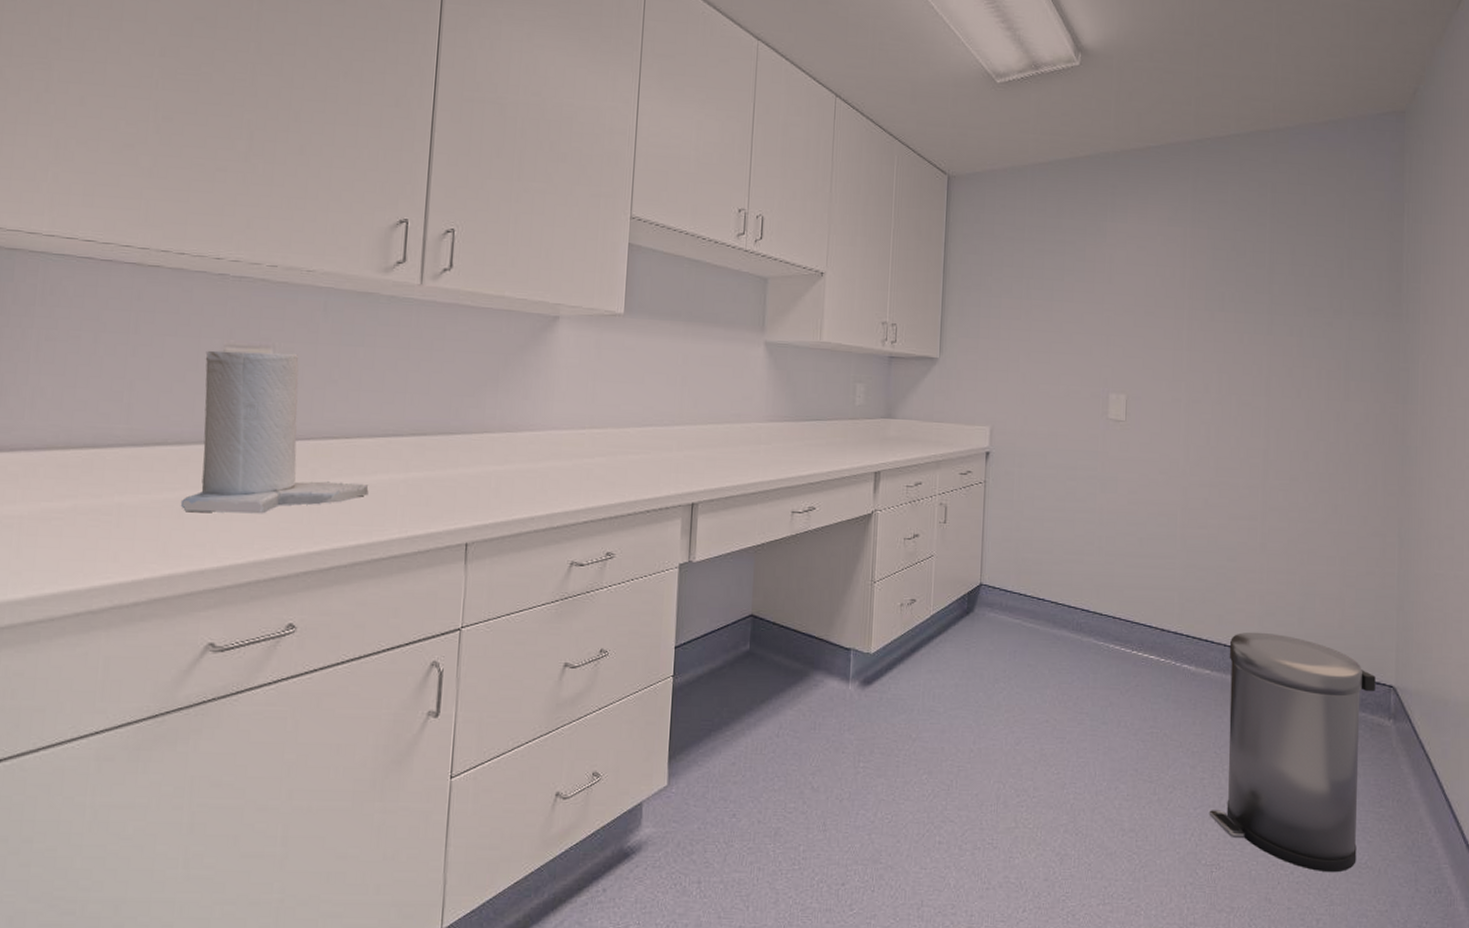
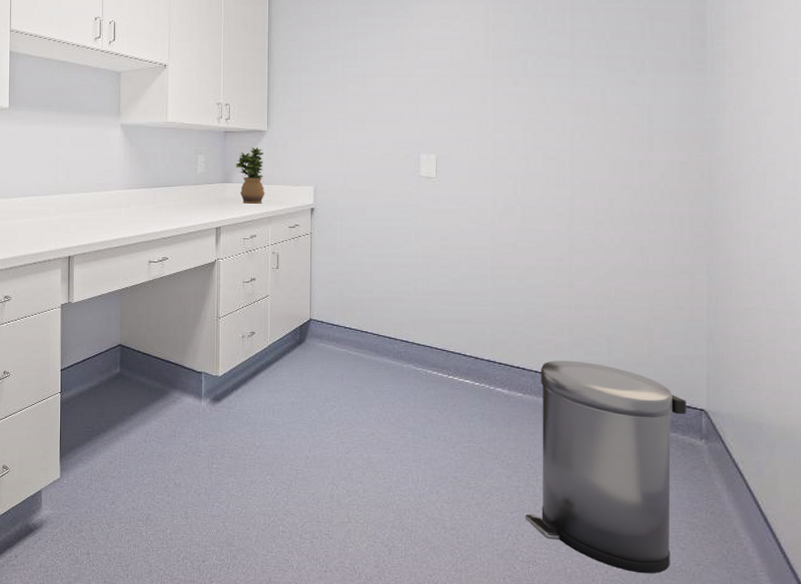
potted plant: none [900,377,935,445] -> present [235,147,265,204]

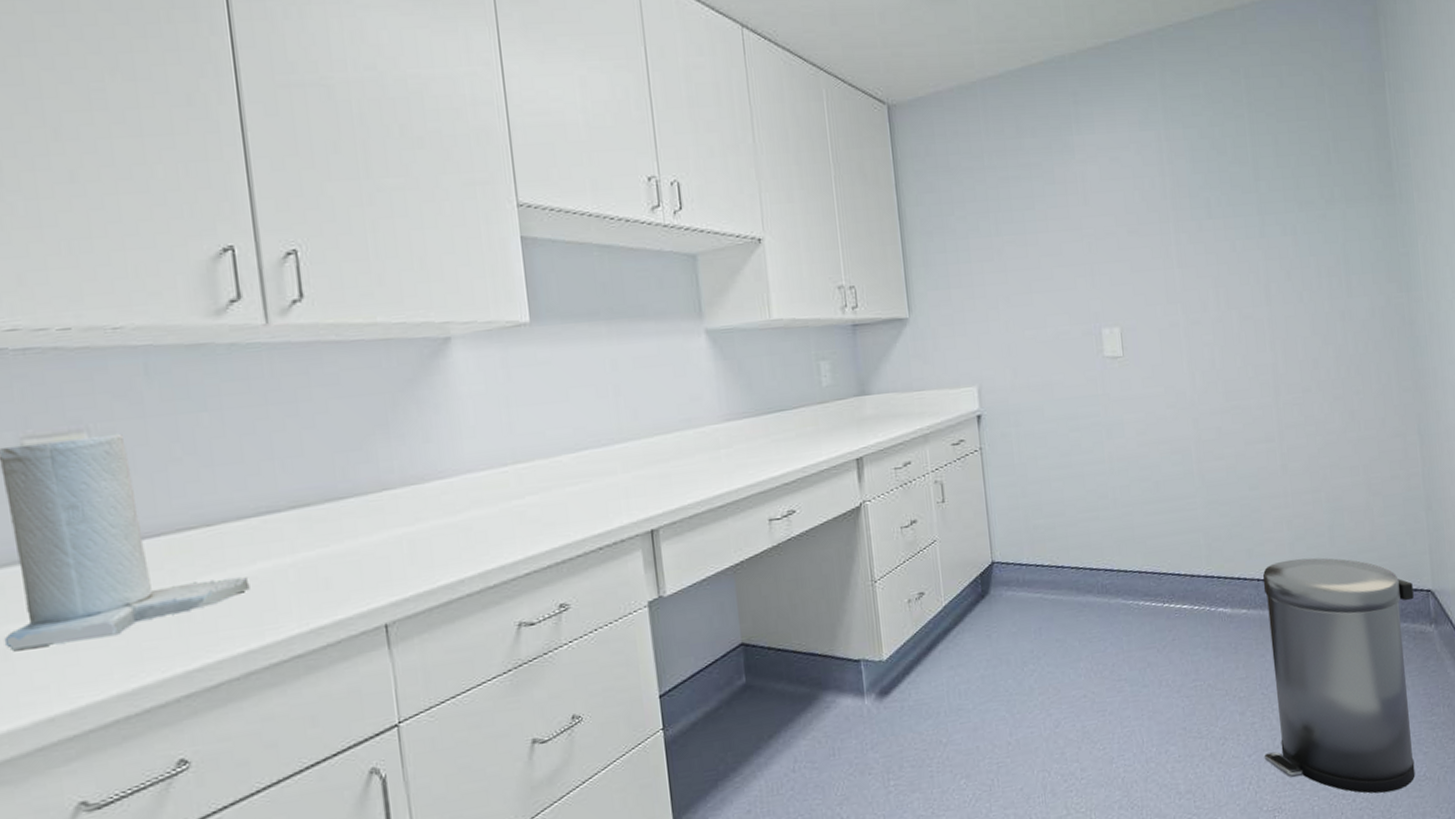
potted plant: present [235,147,265,204] -> none [872,341,916,421]

